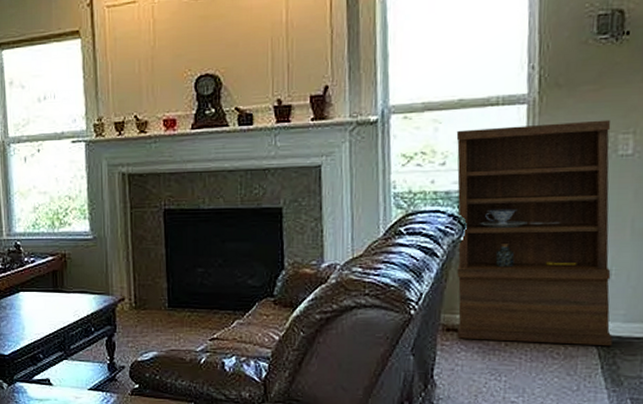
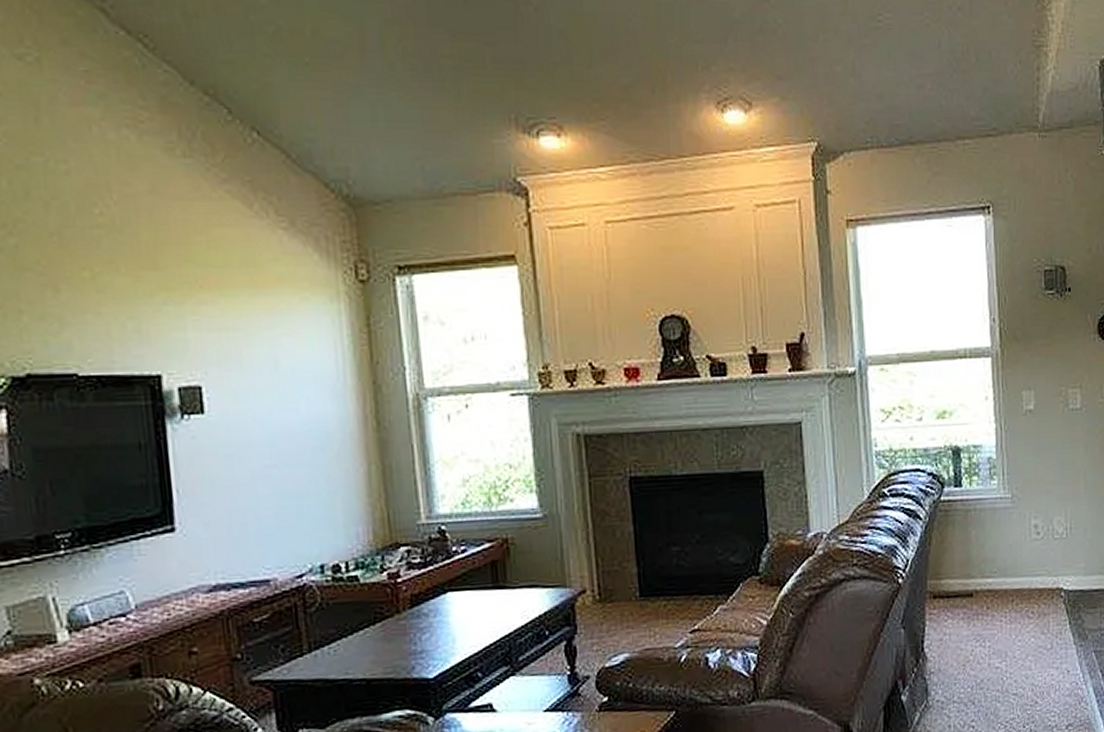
bookshelf: present [456,119,612,346] -> none [930,374,1076,606]

